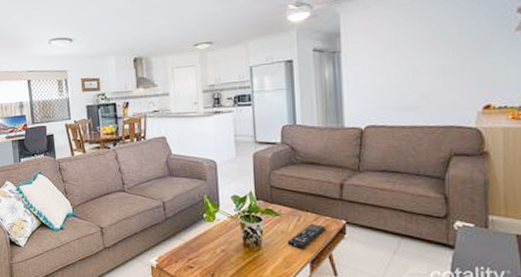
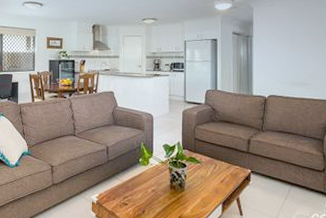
remote control: present [287,223,326,248] -> none [205,171,236,191]

